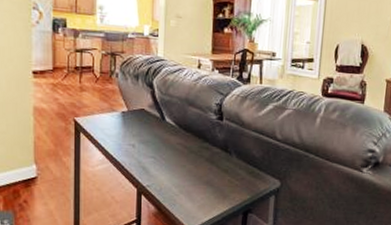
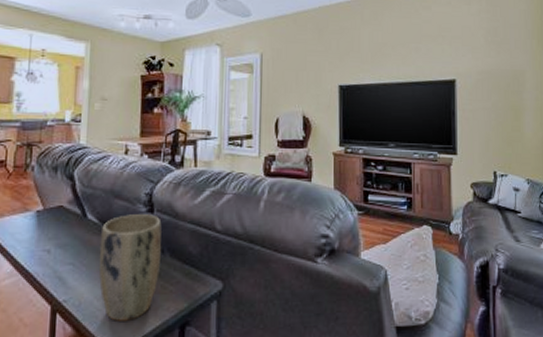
plant pot: none [176,120,230,205] -> present [98,214,162,321]

